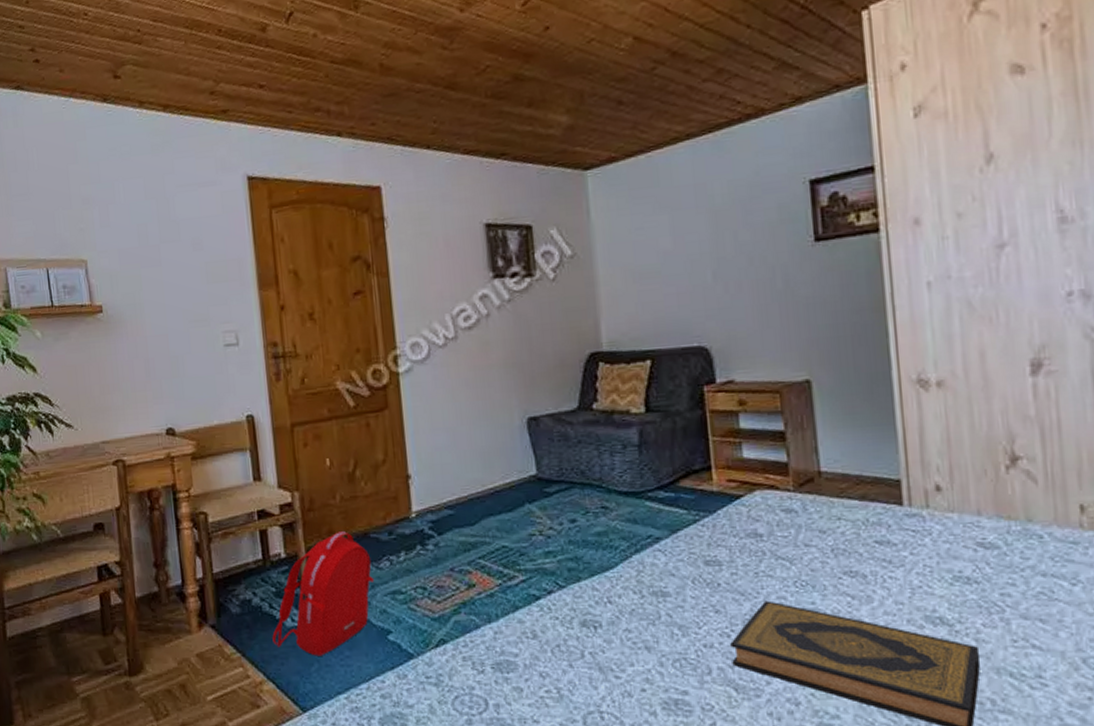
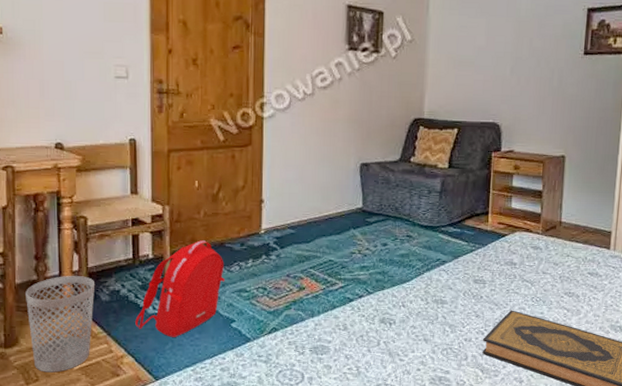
wastebasket: none [147,584,224,705] -> present [26,276,95,373]

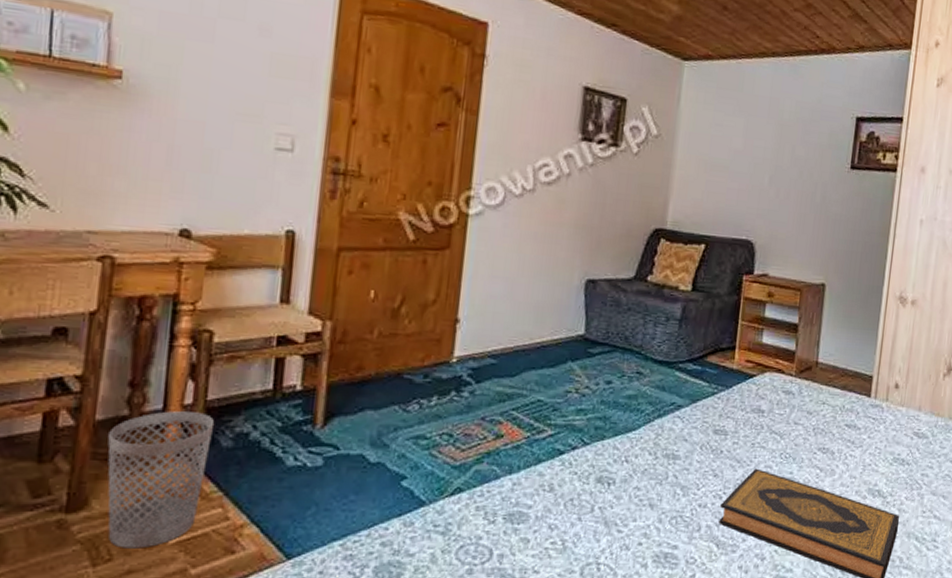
backpack: present [135,240,225,337] -> none [266,369,400,499]

